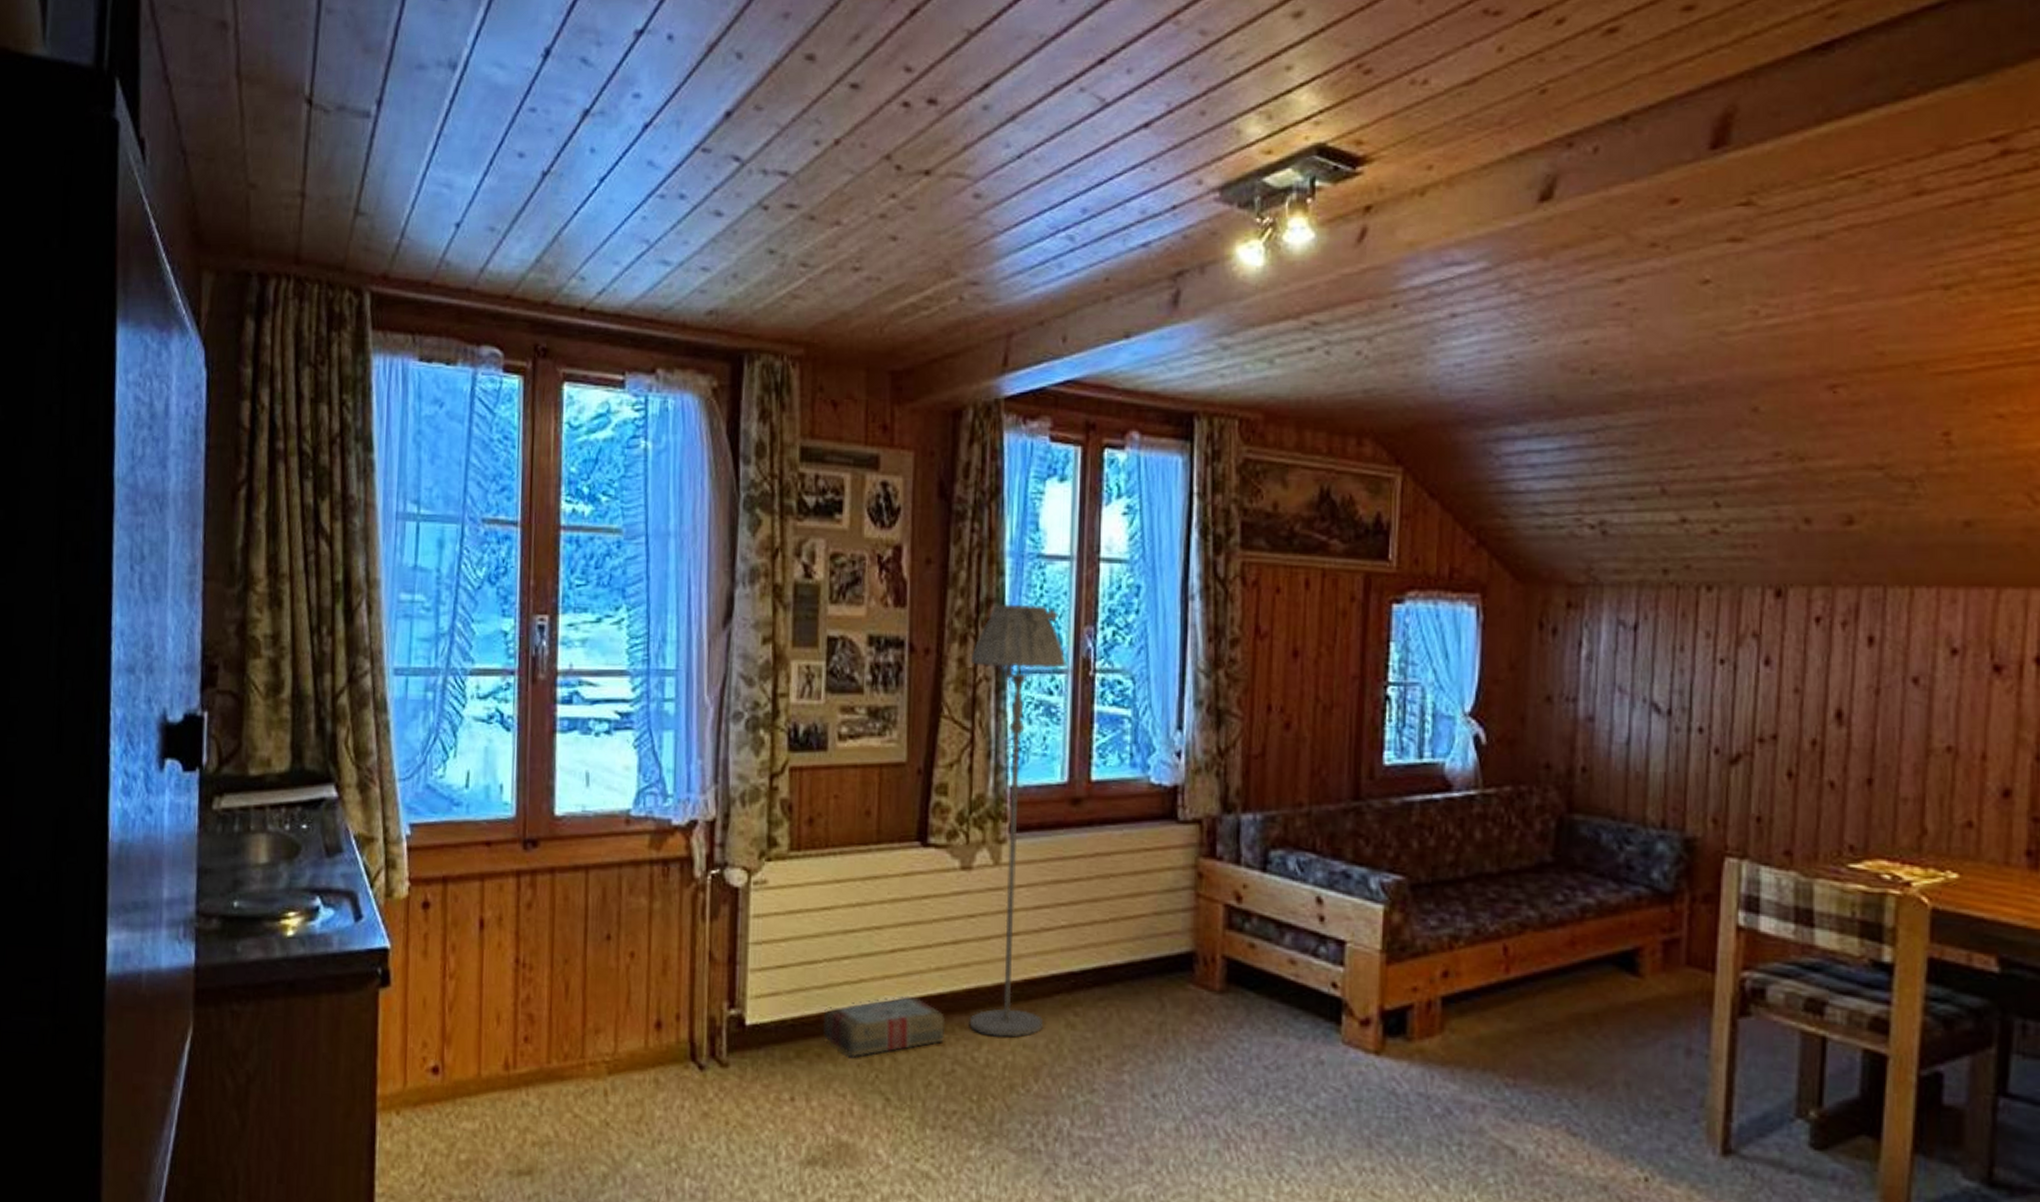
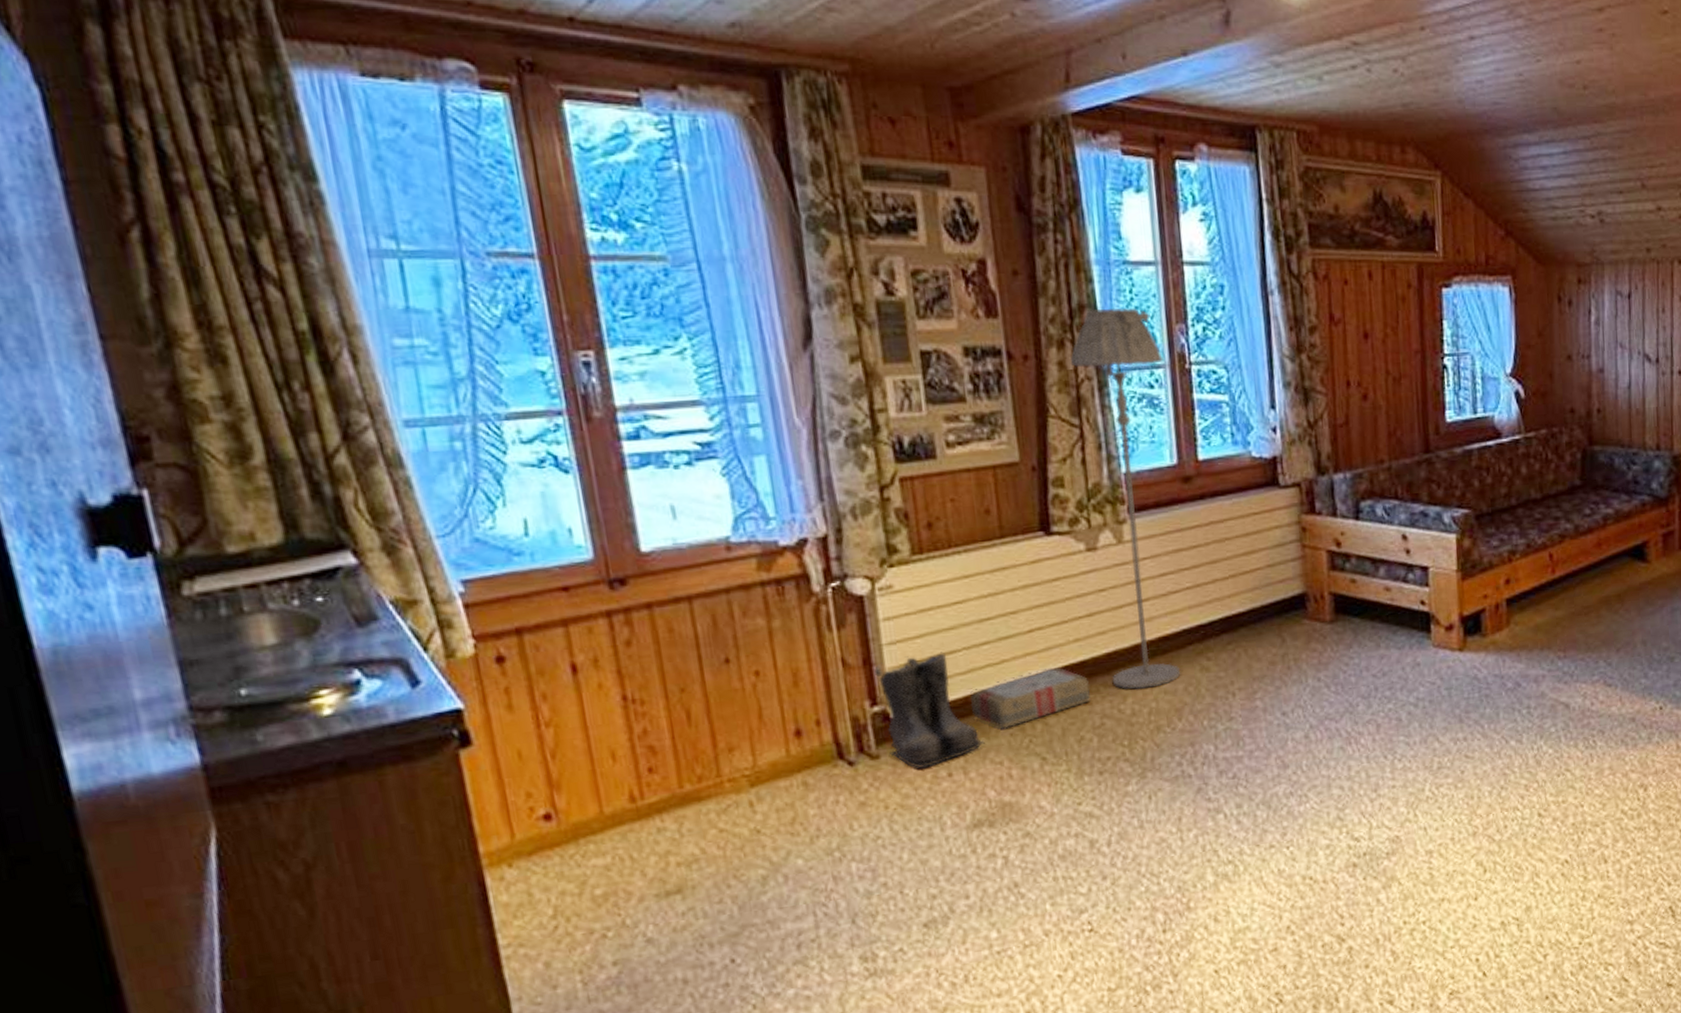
boots: none [737,959,831,1086] -> present [874,651,985,768]

